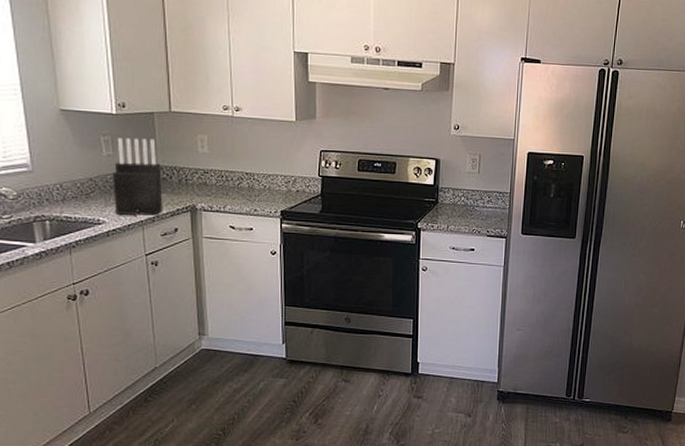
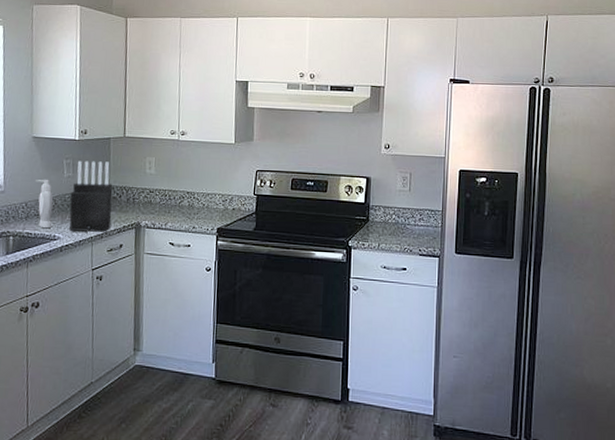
soap bottle: none [69,158,95,212] -> present [35,180,54,229]

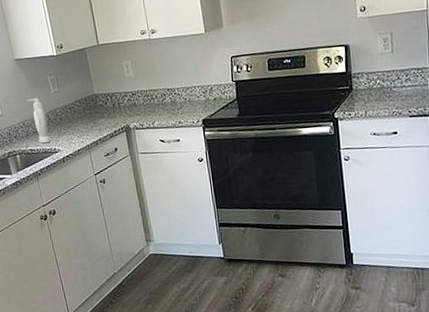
knife block: present [69,160,113,232] -> none [60,72,103,142]

